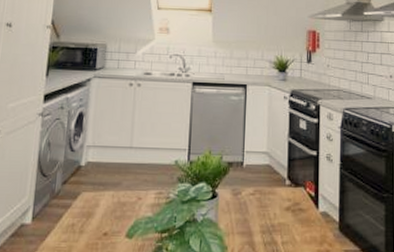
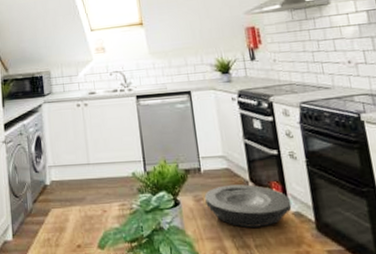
plate: none [243,181,321,226] -> present [205,184,292,229]

